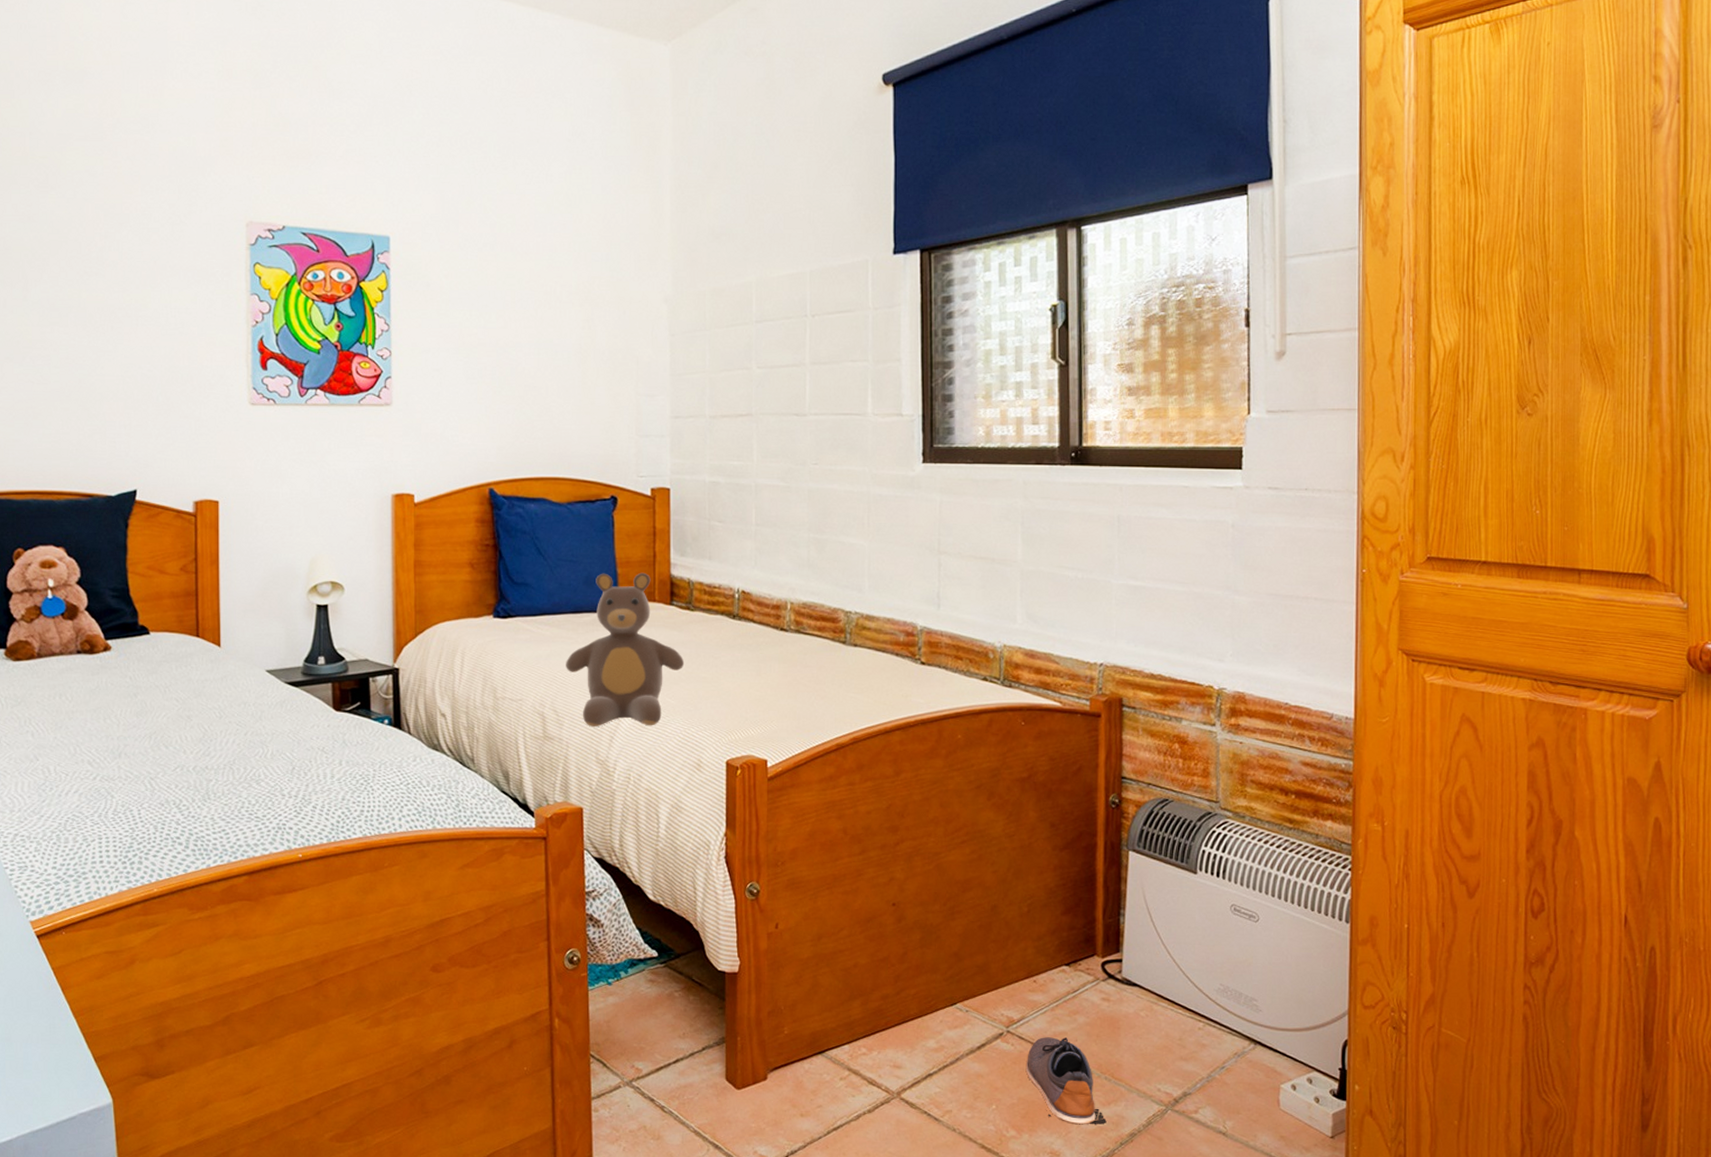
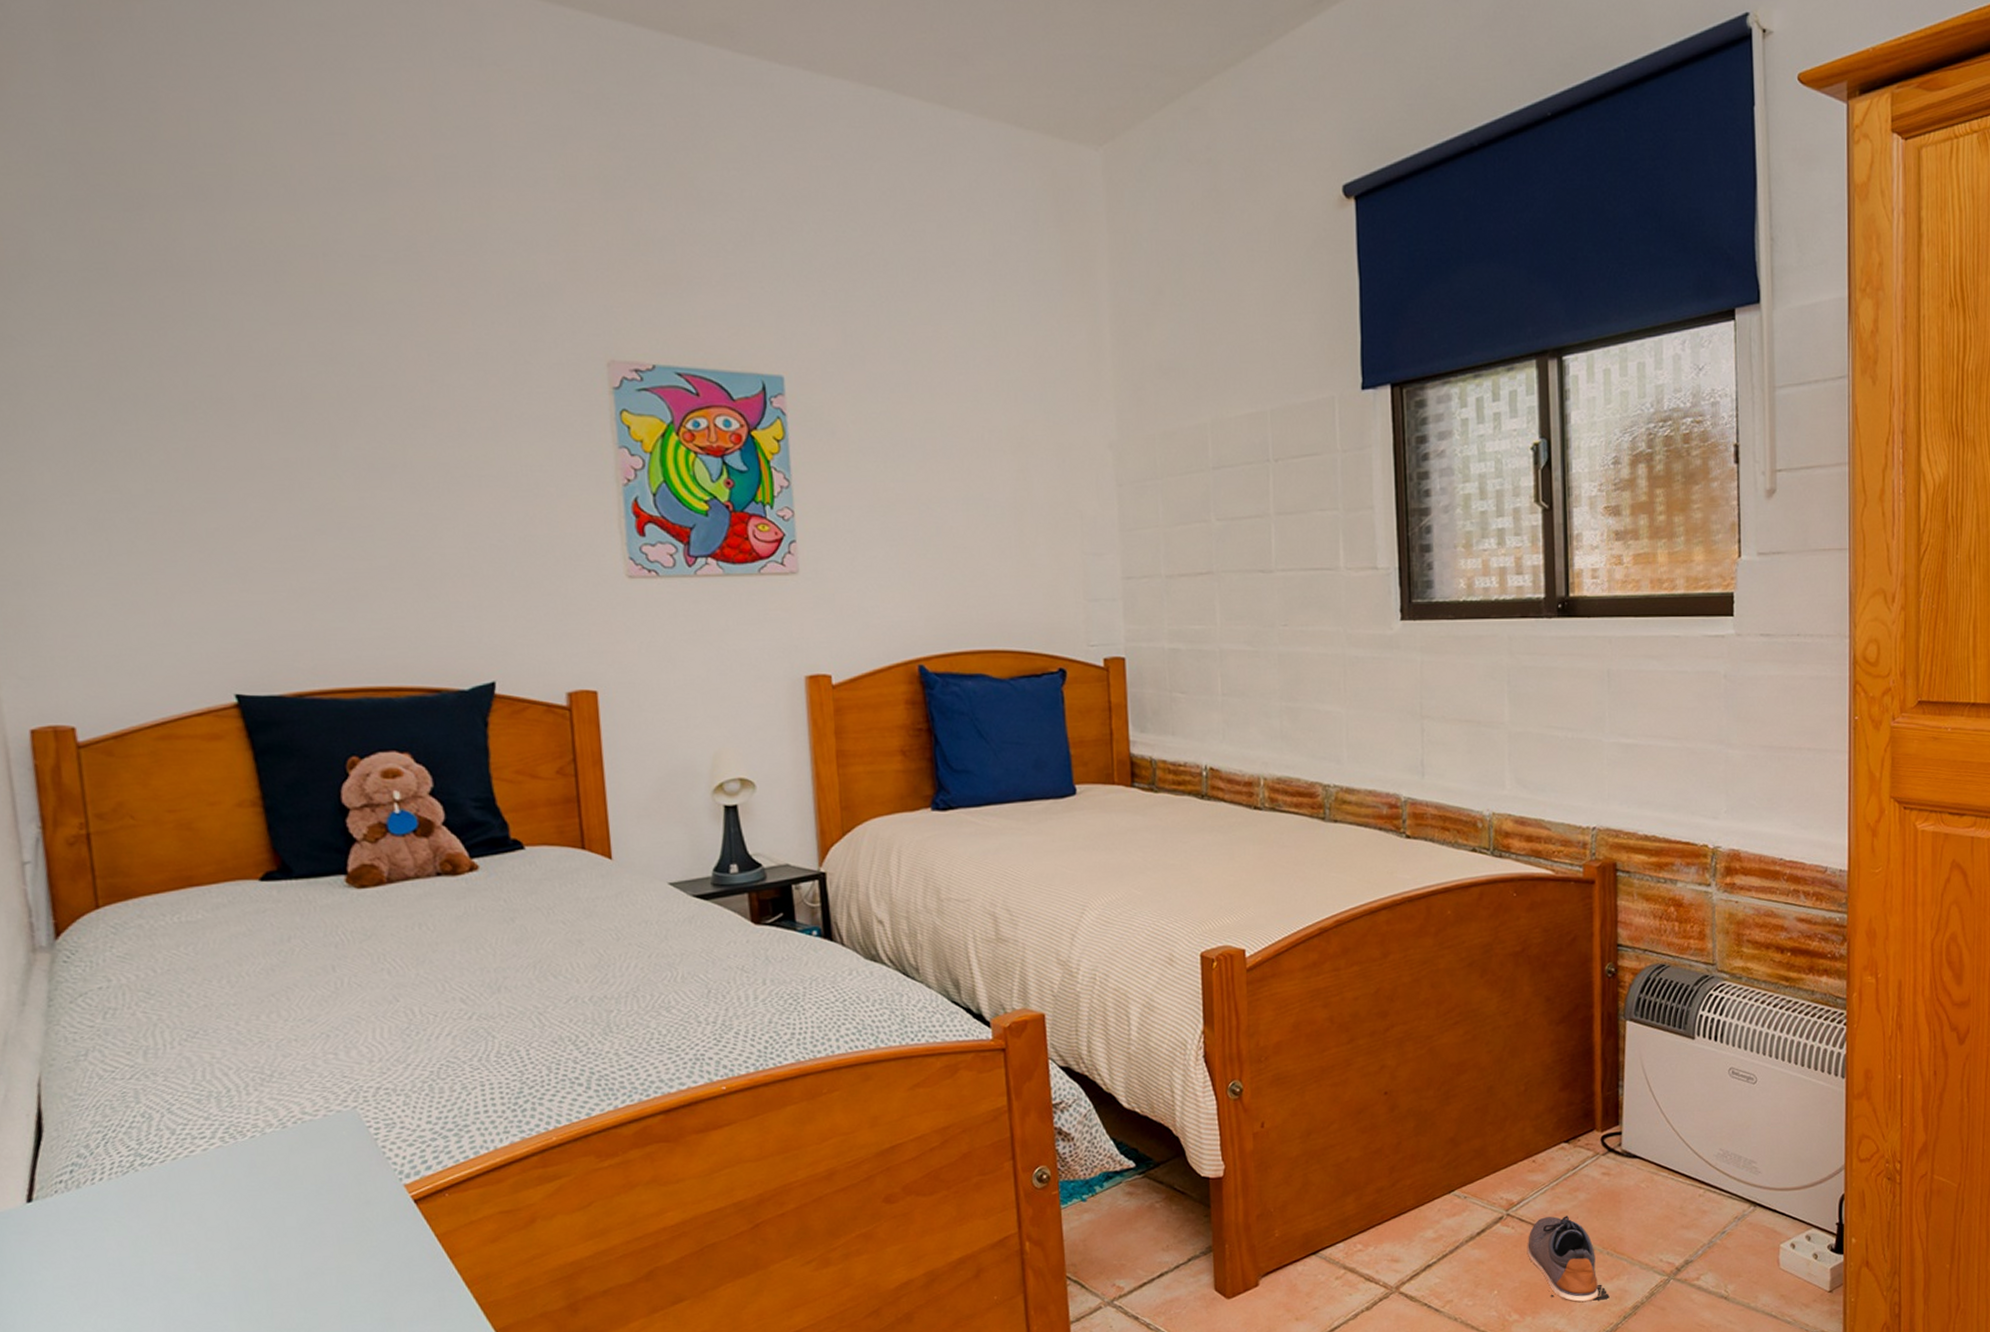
teddy bear: present [566,572,685,728] -> none [1017,752,1150,926]

